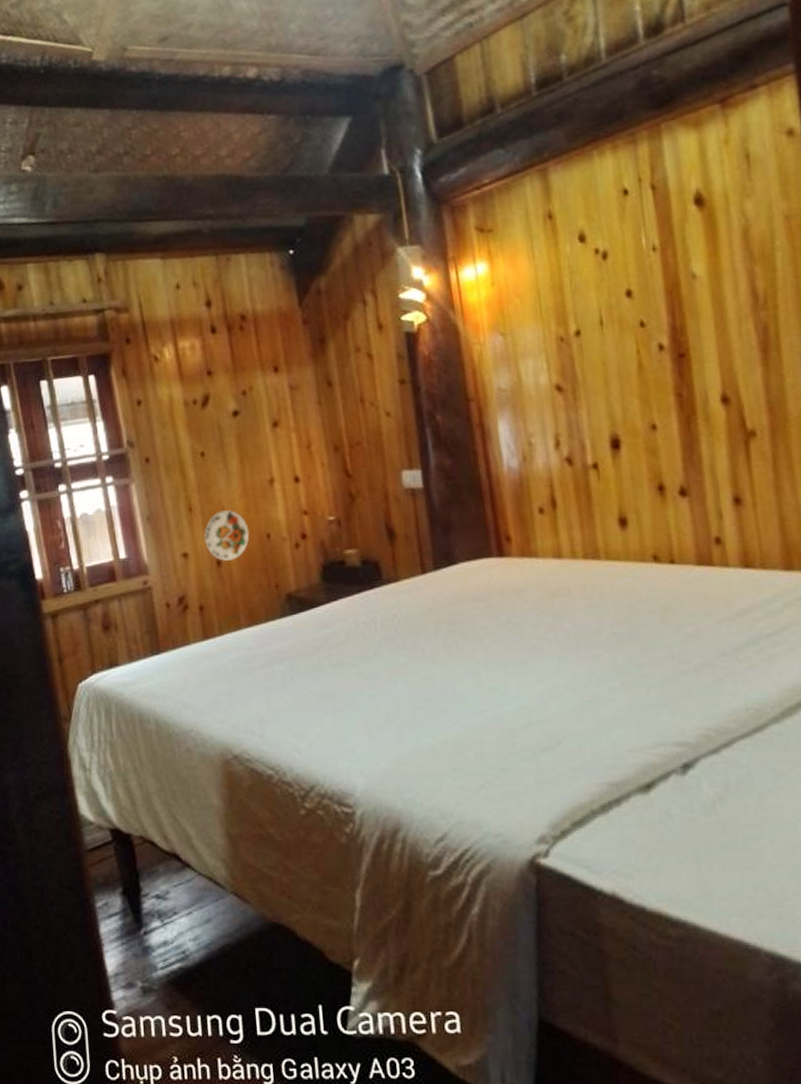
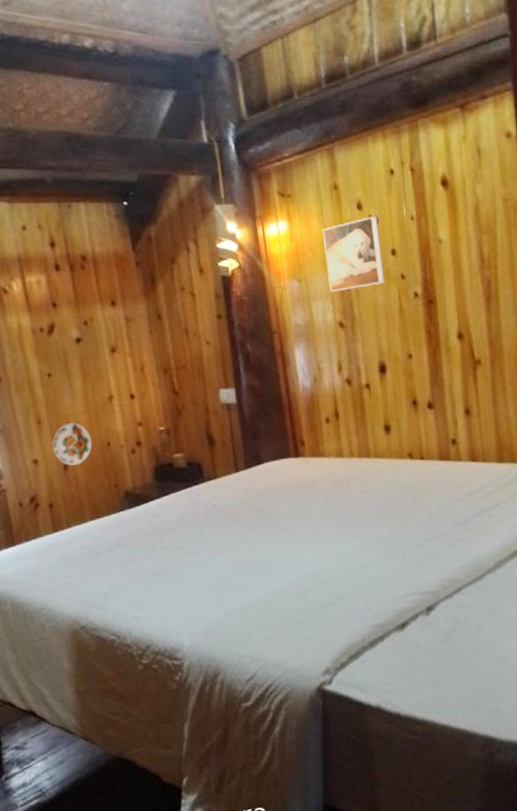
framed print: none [533,249,617,348] -> present [323,216,384,293]

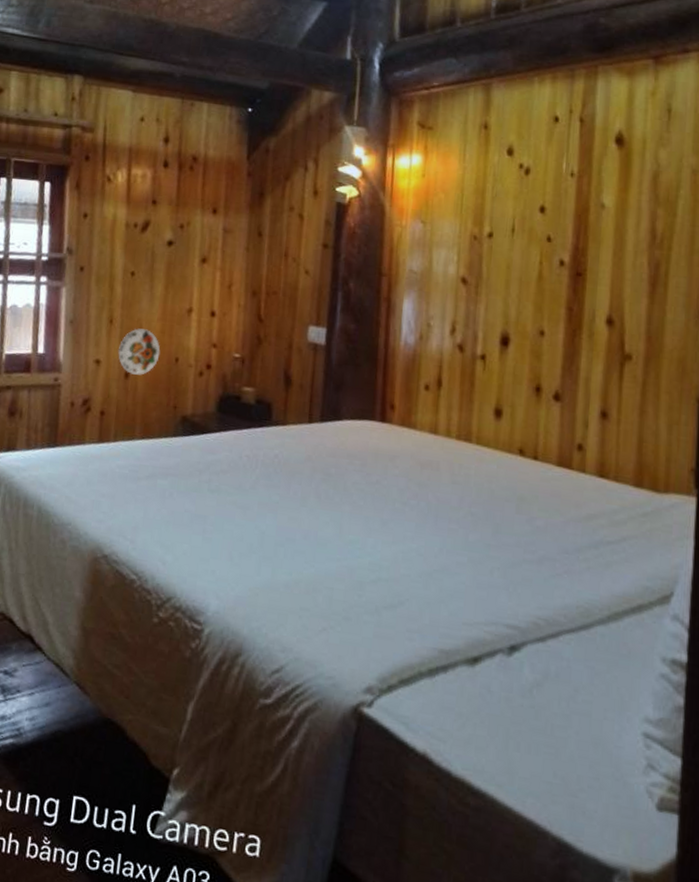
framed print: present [323,216,384,293] -> none [457,165,529,243]

